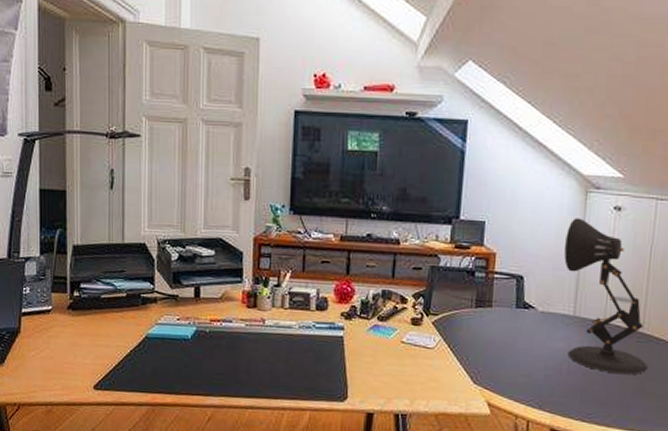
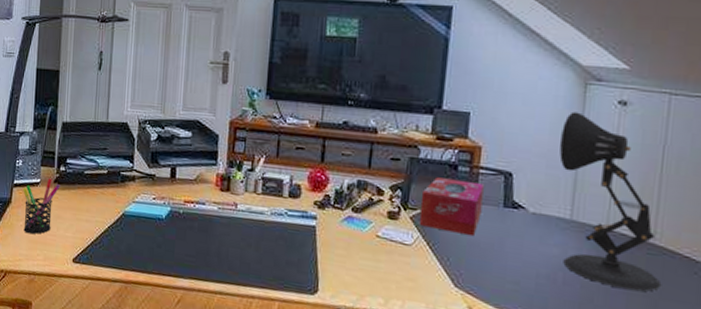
pen holder: none [32,304,75,364] -> present [22,178,60,234]
tissue box: none [440,284,498,337] -> present [419,177,484,237]

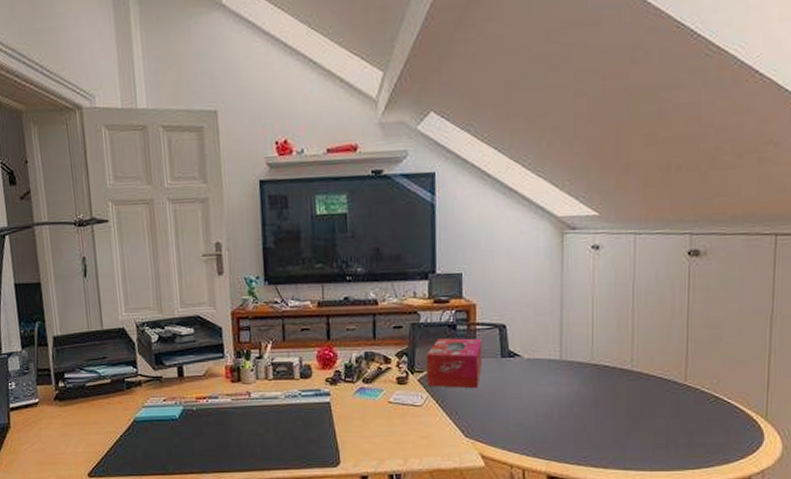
pen holder: present [22,178,60,234] -> none [20,396,62,457]
desk lamp: present [559,111,662,292] -> none [545,260,641,415]

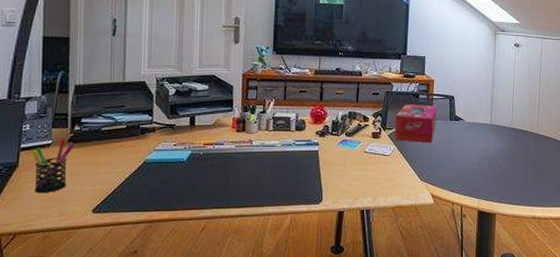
pen holder: none [20,396,62,457] -> present [31,138,75,194]

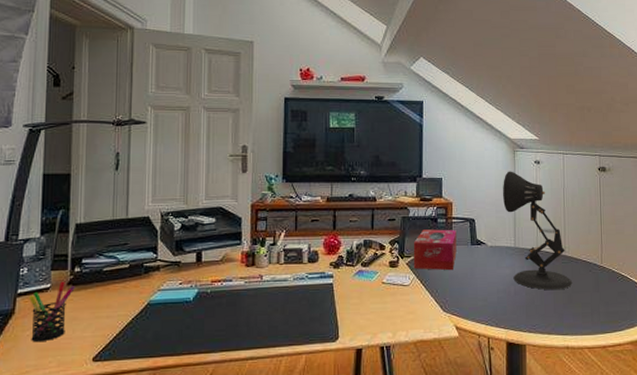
desk lamp: none [482,52,543,165] -> present [503,171,573,291]

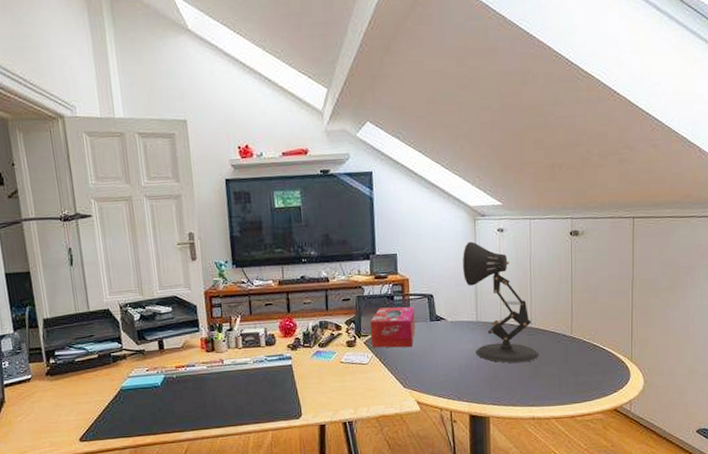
pen holder: present [28,281,75,343] -> none [14,372,53,427]

